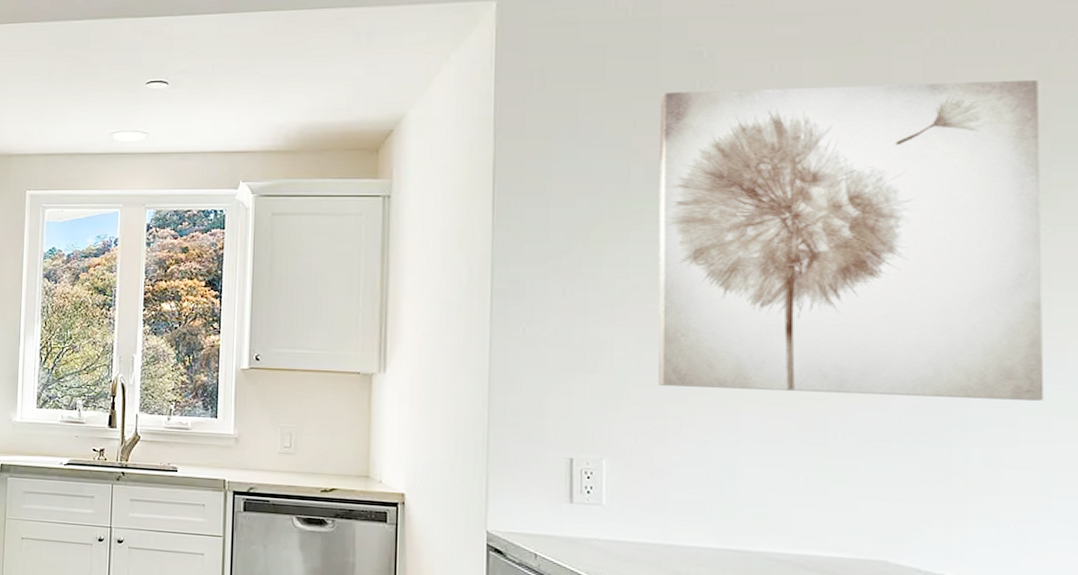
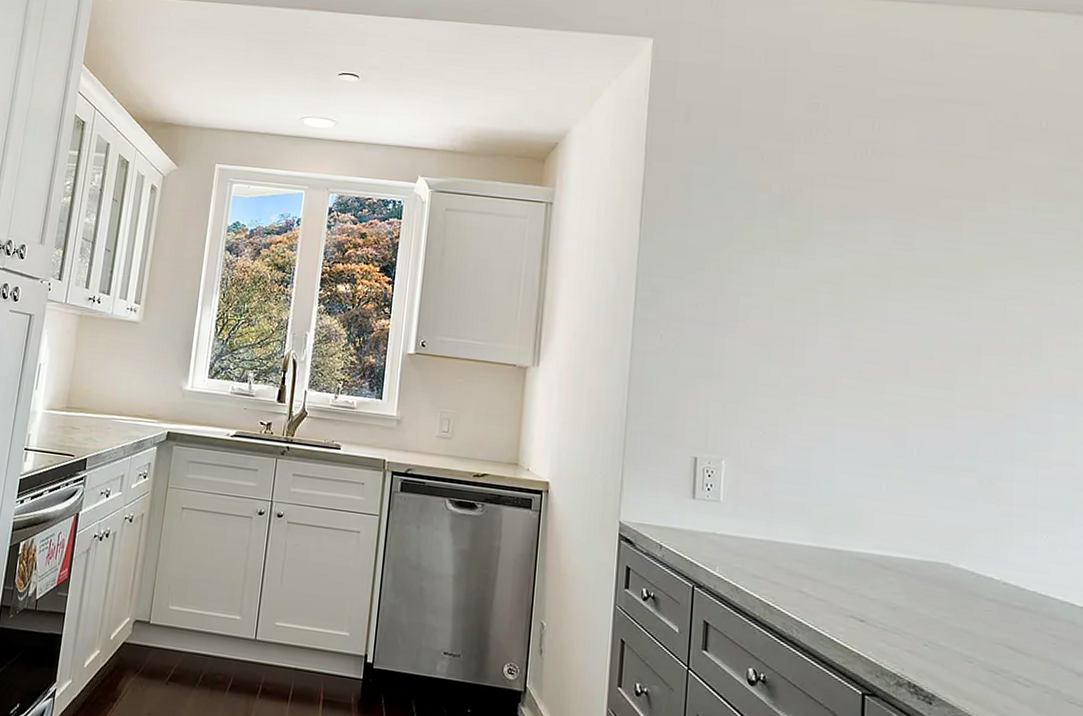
wall art: present [657,79,1045,401] -> none [771,136,1073,429]

